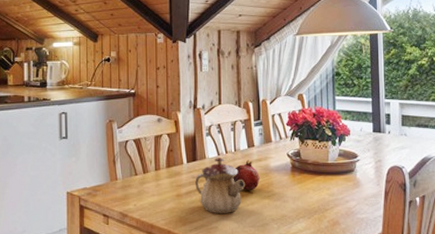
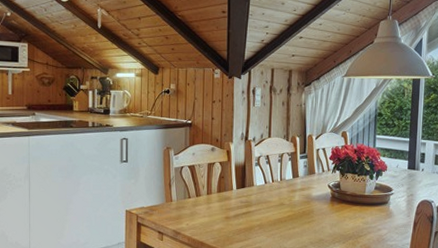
teapot: present [195,158,246,213] -> none [243,186,289,235]
fruit: present [233,159,260,190] -> none [277,188,302,216]

